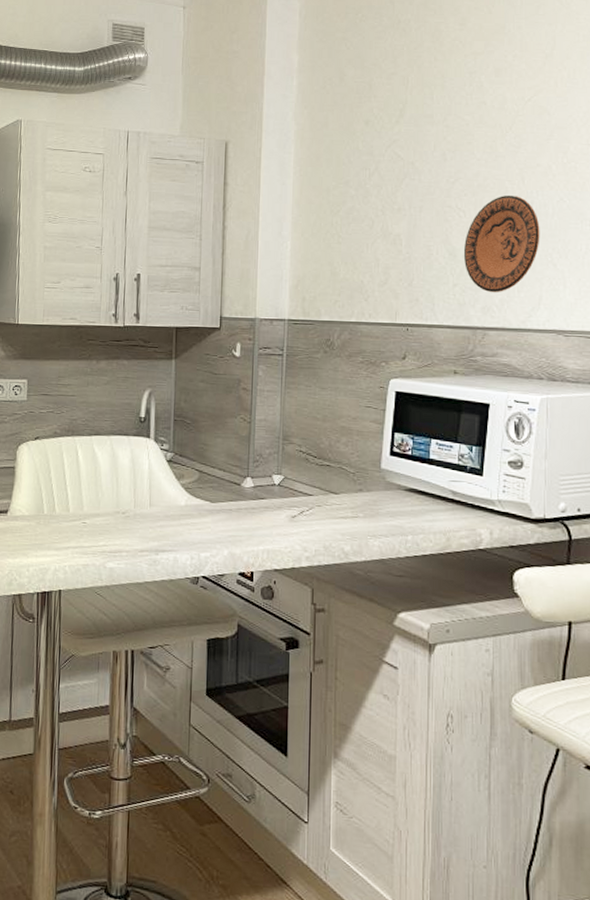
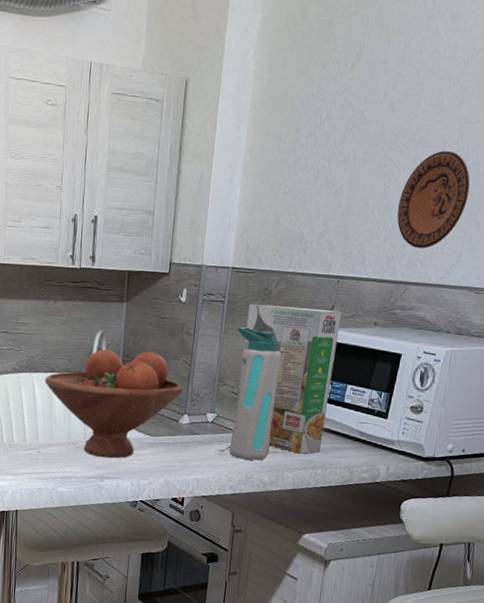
fruit bowl: none [88,409,243,529] -> present [44,349,183,459]
water bottle: none [300,380,353,527] -> present [229,326,282,461]
cereal box: none [309,356,416,519] -> present [244,304,342,454]

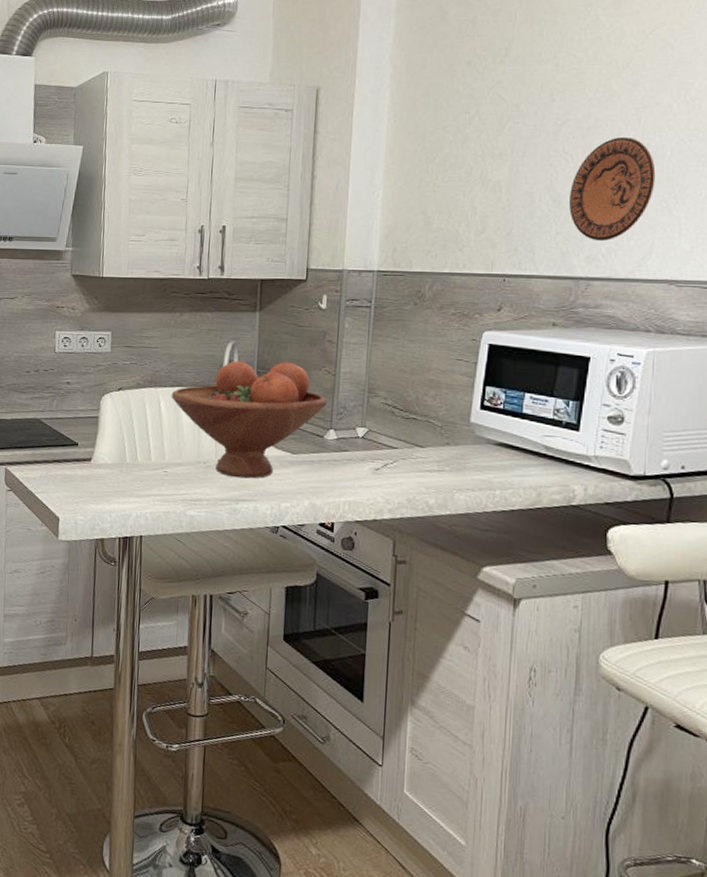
water bottle: present [229,326,282,461] -> none [386,332,442,481]
cereal box: present [244,304,342,454] -> none [396,308,512,473]

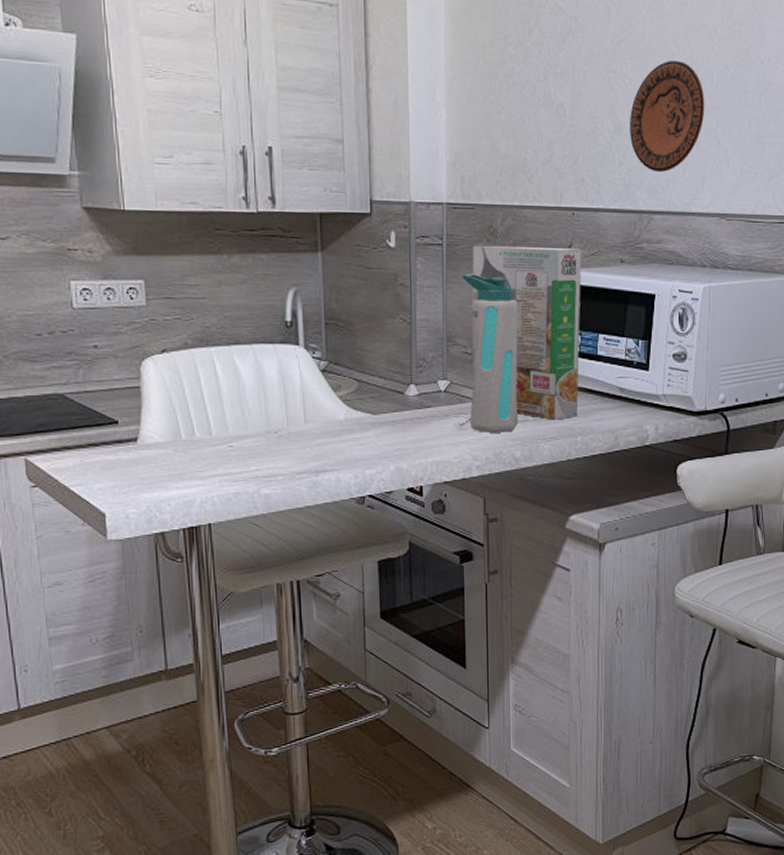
fruit bowl: present [171,361,327,479] -> none [227,310,405,447]
water bottle: none [386,332,442,481] -> present [463,273,519,433]
cereal box: none [396,308,512,473] -> present [472,245,582,420]

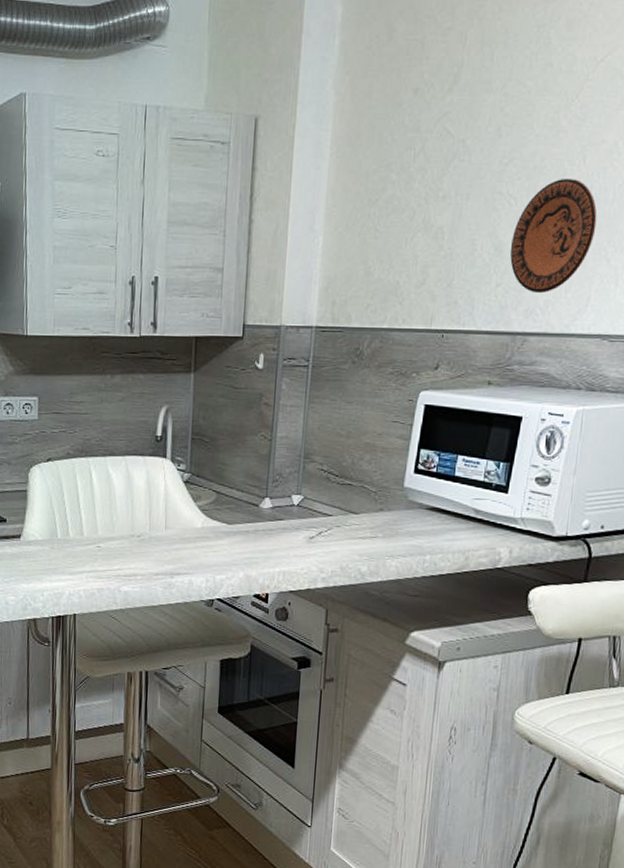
water bottle: present [463,273,519,433] -> none [320,393,378,548]
cereal box: present [472,245,582,420] -> none [333,367,449,538]

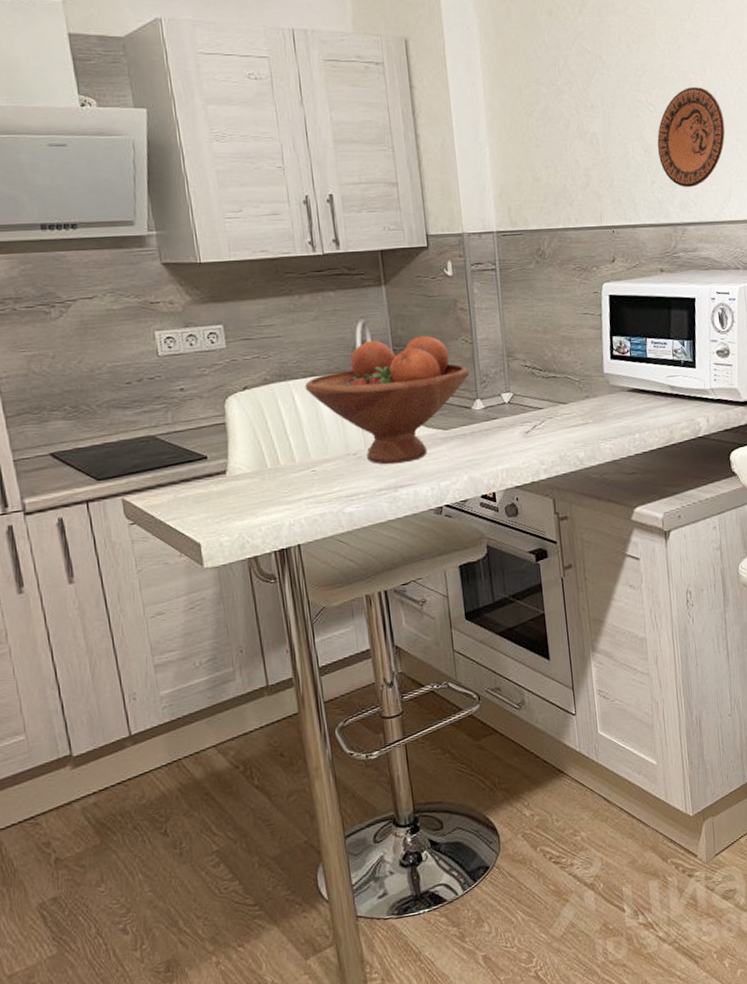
fruit bowl: none [103,427,263,552] -> present [305,335,469,465]

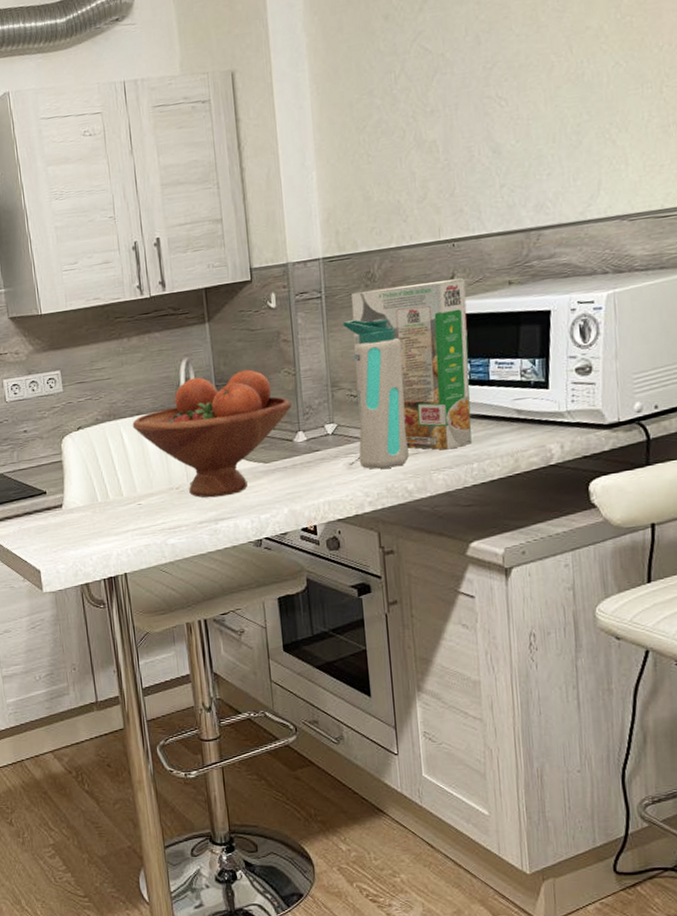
water bottle: none [516,293,579,438] -> present [343,318,409,469]
cereal box: none [523,263,633,421] -> present [351,278,472,450]
decorative plate: present [657,86,725,188] -> none [508,69,595,188]

